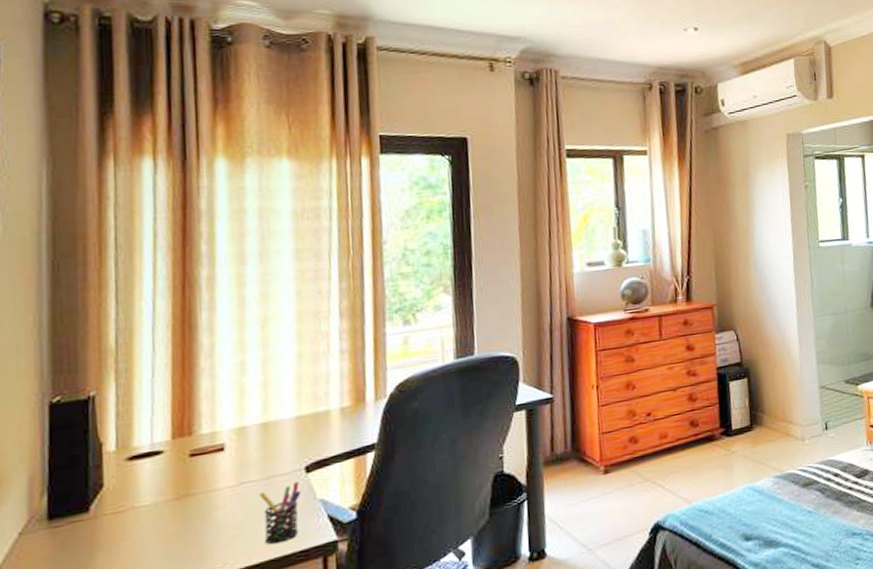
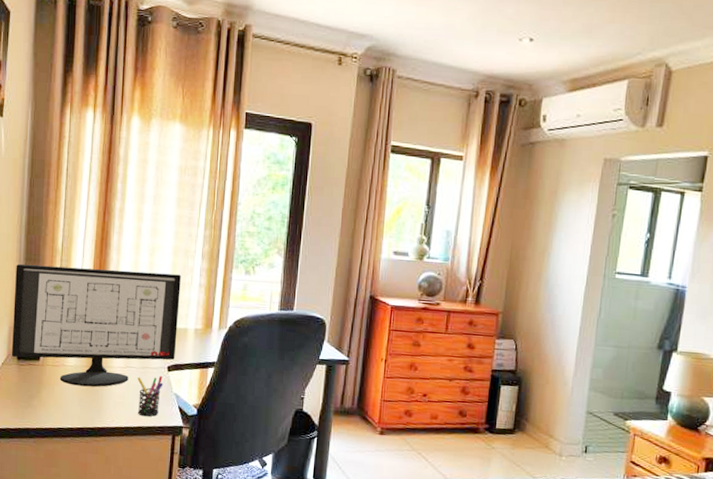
computer monitor: none [34,344,316,533] -> present [11,263,181,388]

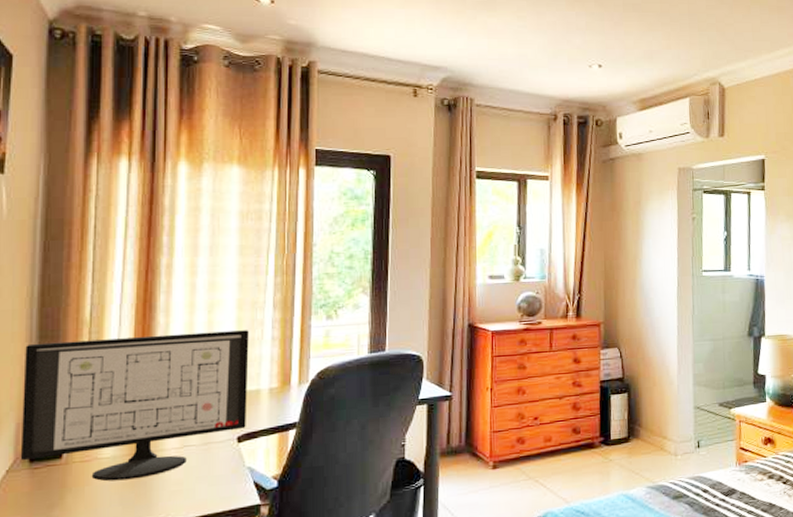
pen holder: present [137,375,163,417] -> none [199,449,233,502]

